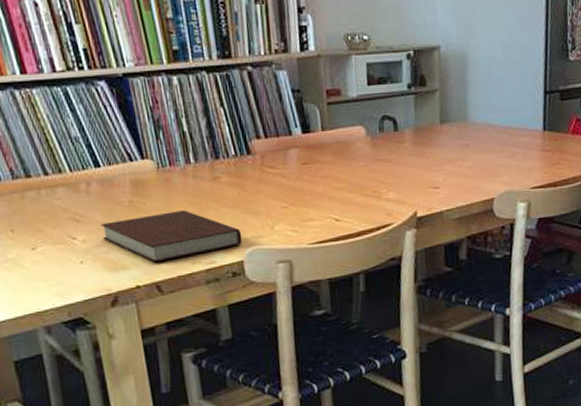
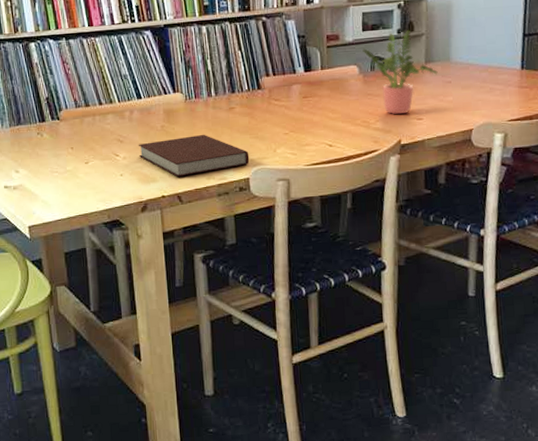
potted plant: none [369,84,455,184] -> present [362,29,438,115]

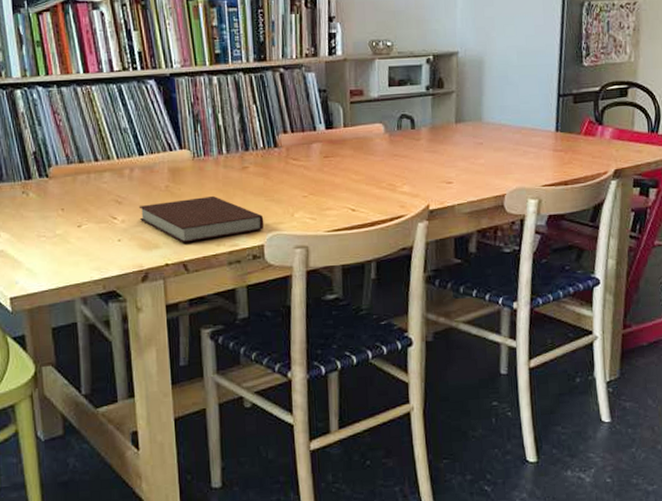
potted plant: present [362,29,438,115] -> none [388,86,469,178]

